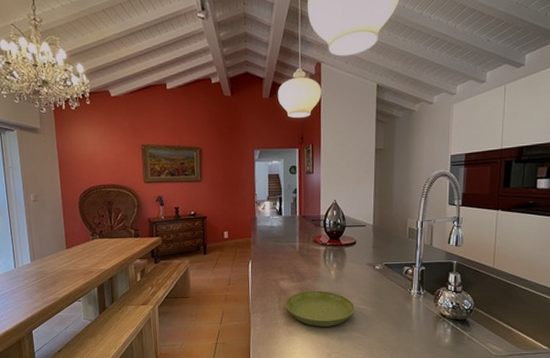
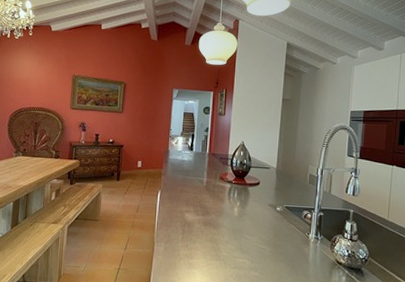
saucer: present [285,290,355,327] -> none [188,225,254,263]

